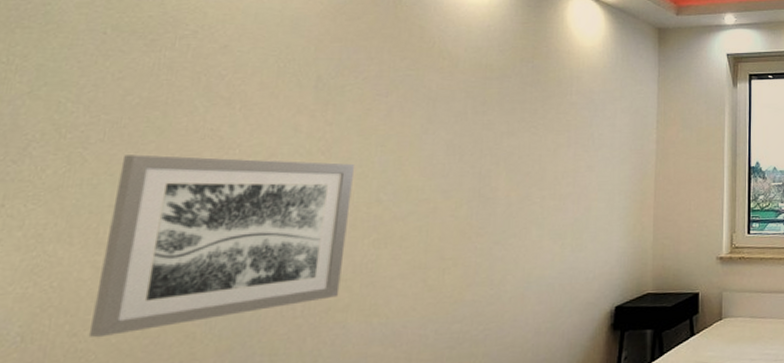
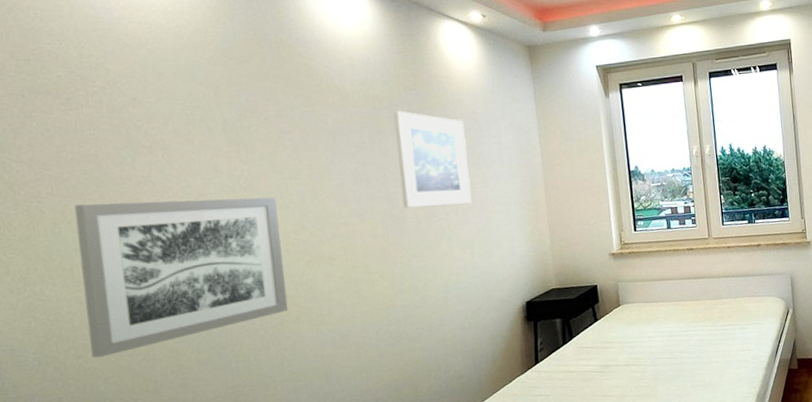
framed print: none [496,82,578,189] -> present [393,110,472,209]

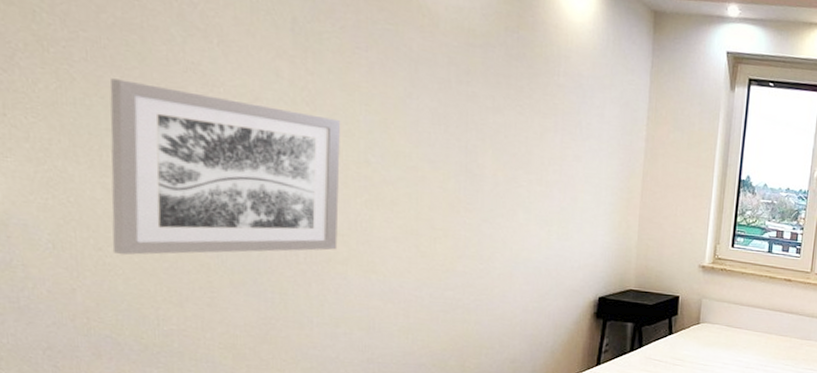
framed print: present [393,110,472,209] -> none [482,52,565,177]

